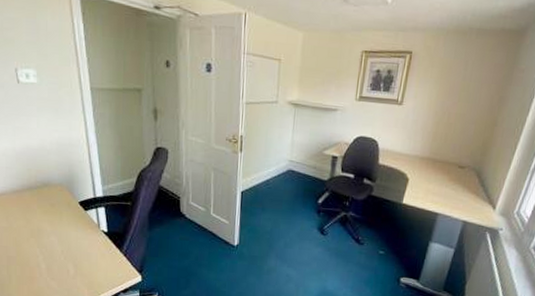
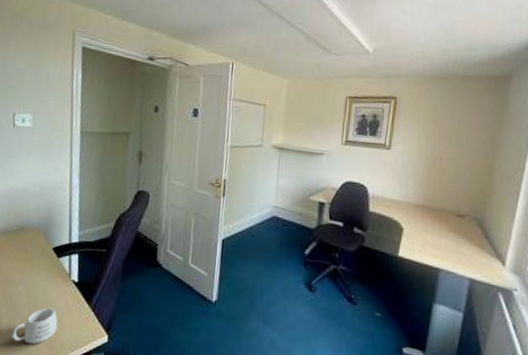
mug: none [51,254,94,285] -> present [11,307,58,345]

